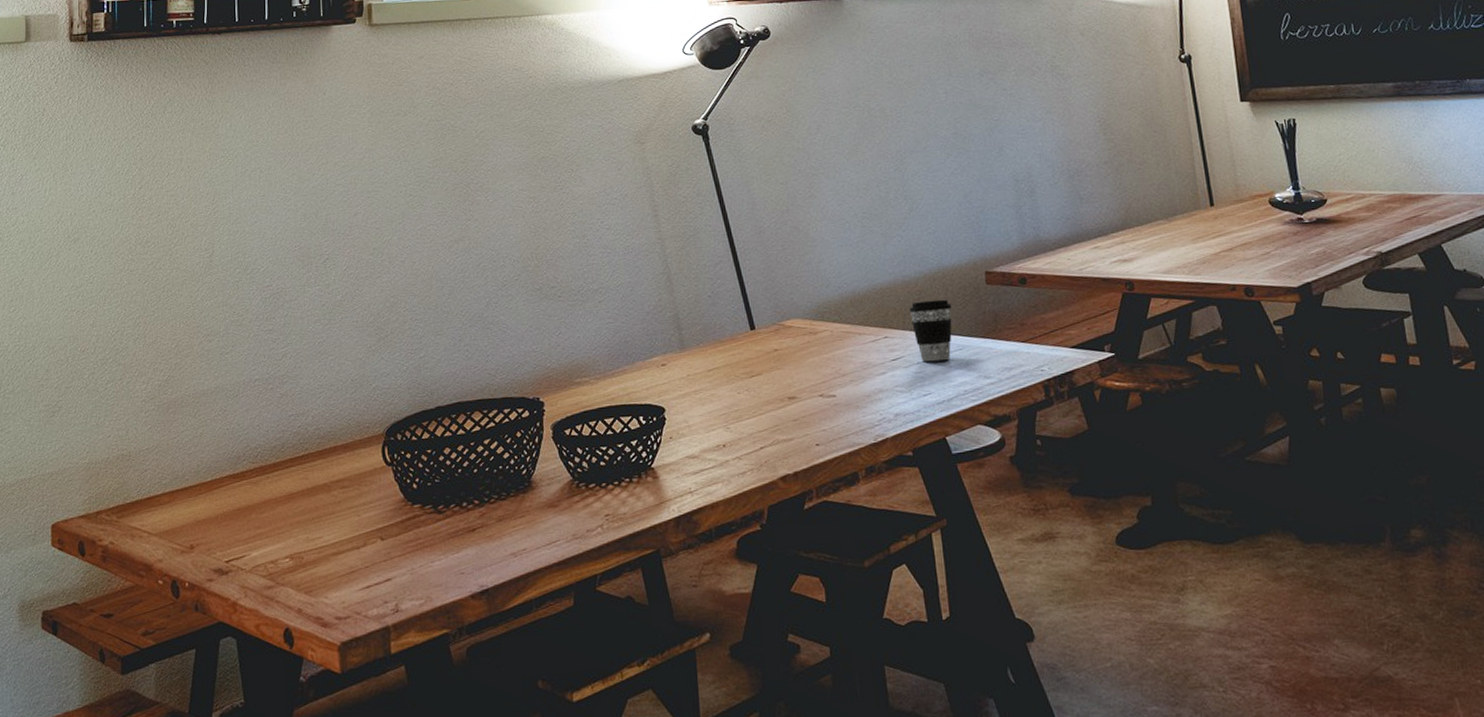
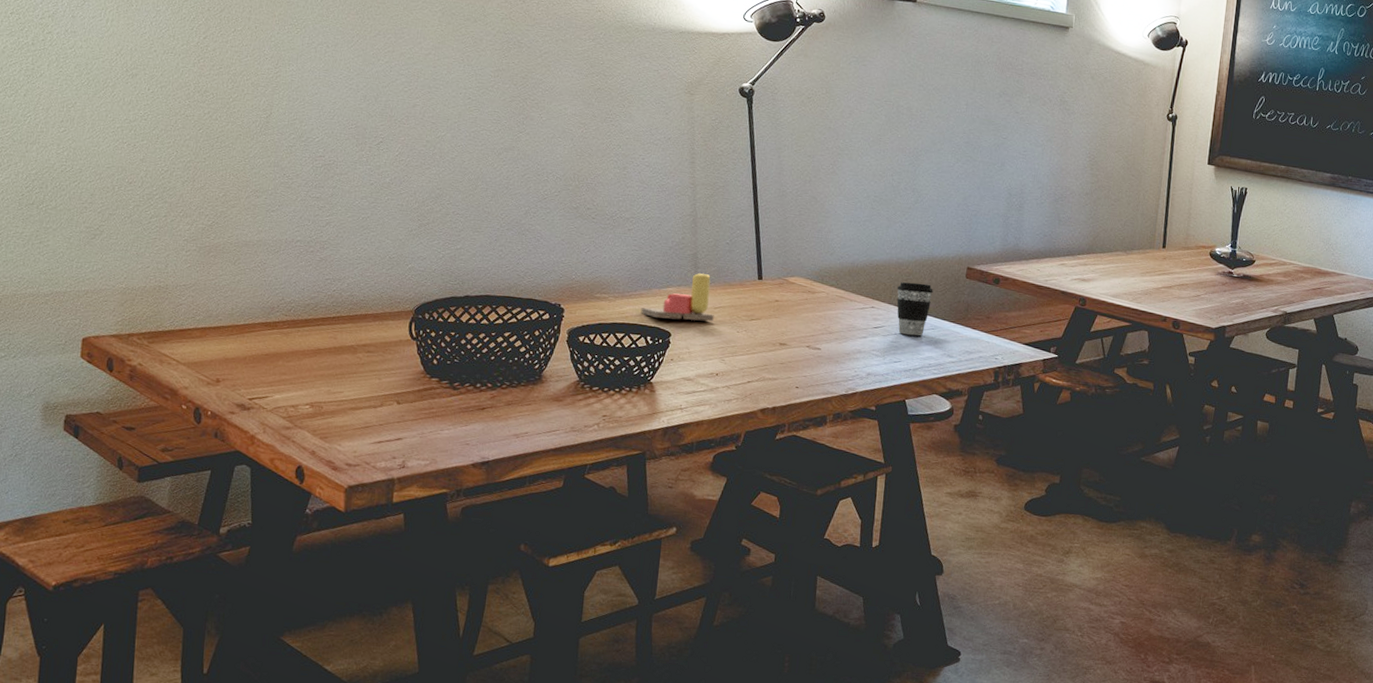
candle: none [627,335,710,394] -> present [641,273,714,321]

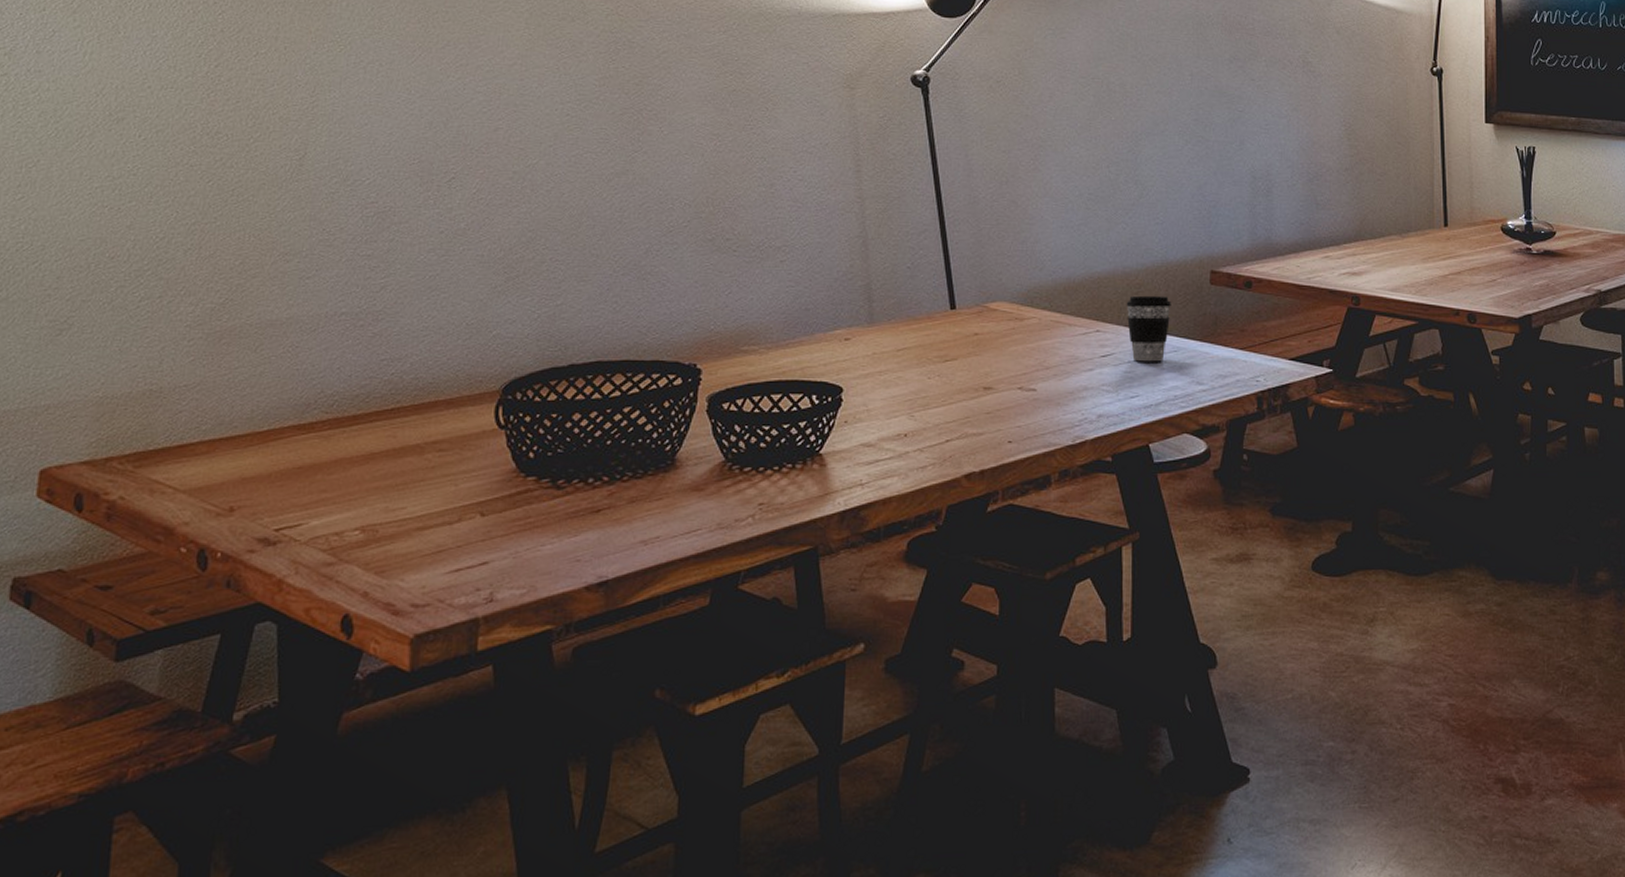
candle: present [641,273,714,321] -> none [802,308,897,370]

